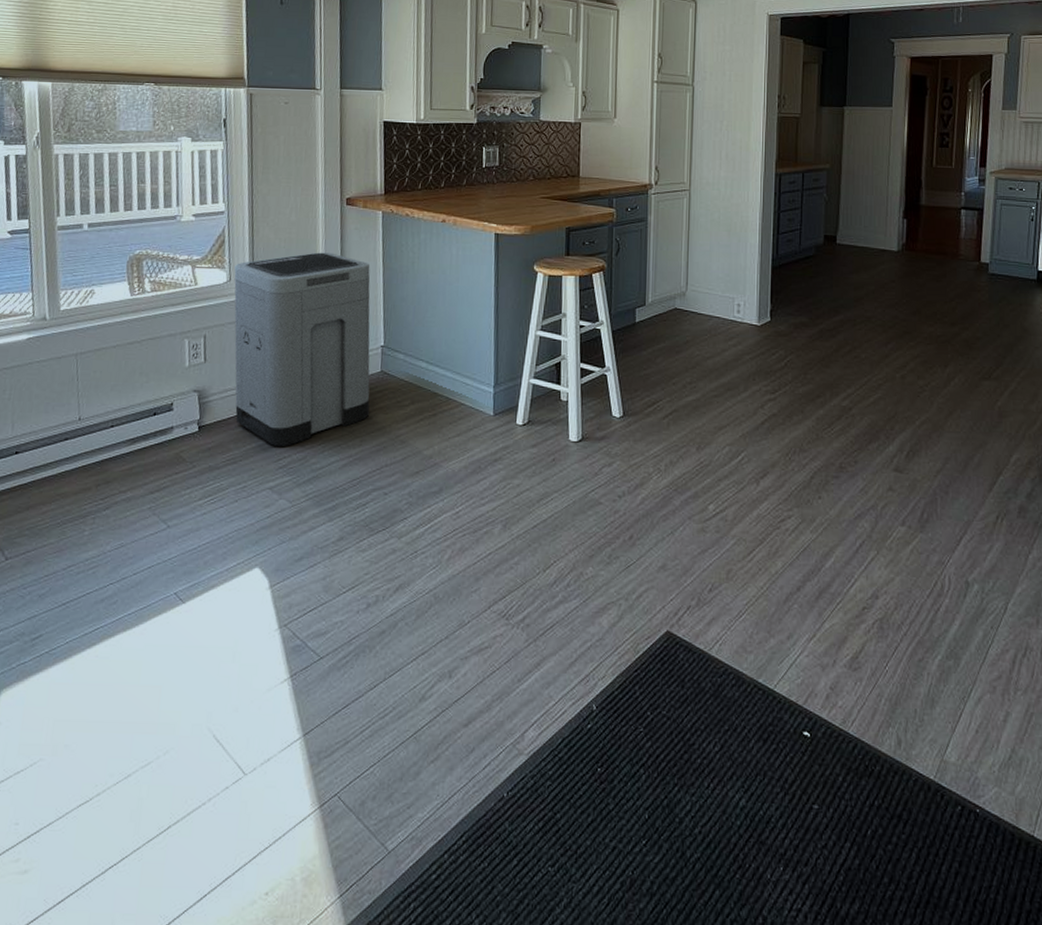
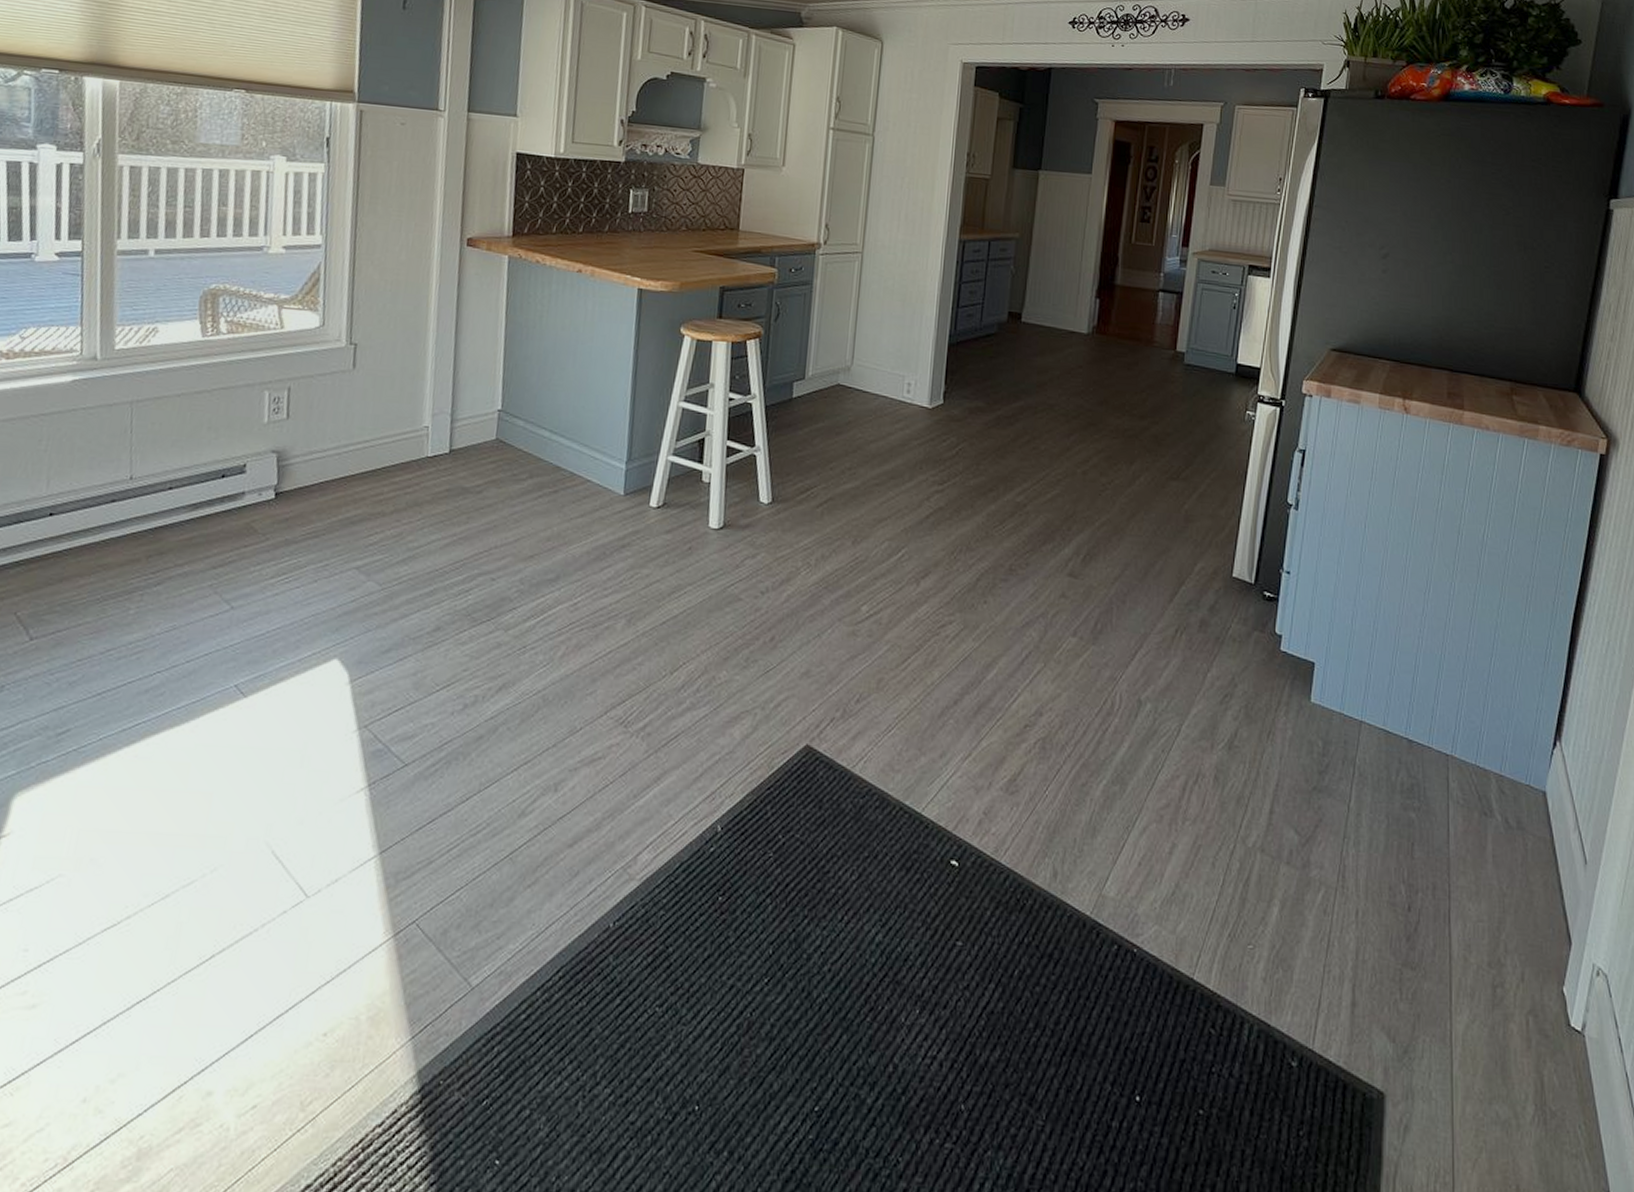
trash can: present [234,252,371,447] -> none [320,298,491,521]

